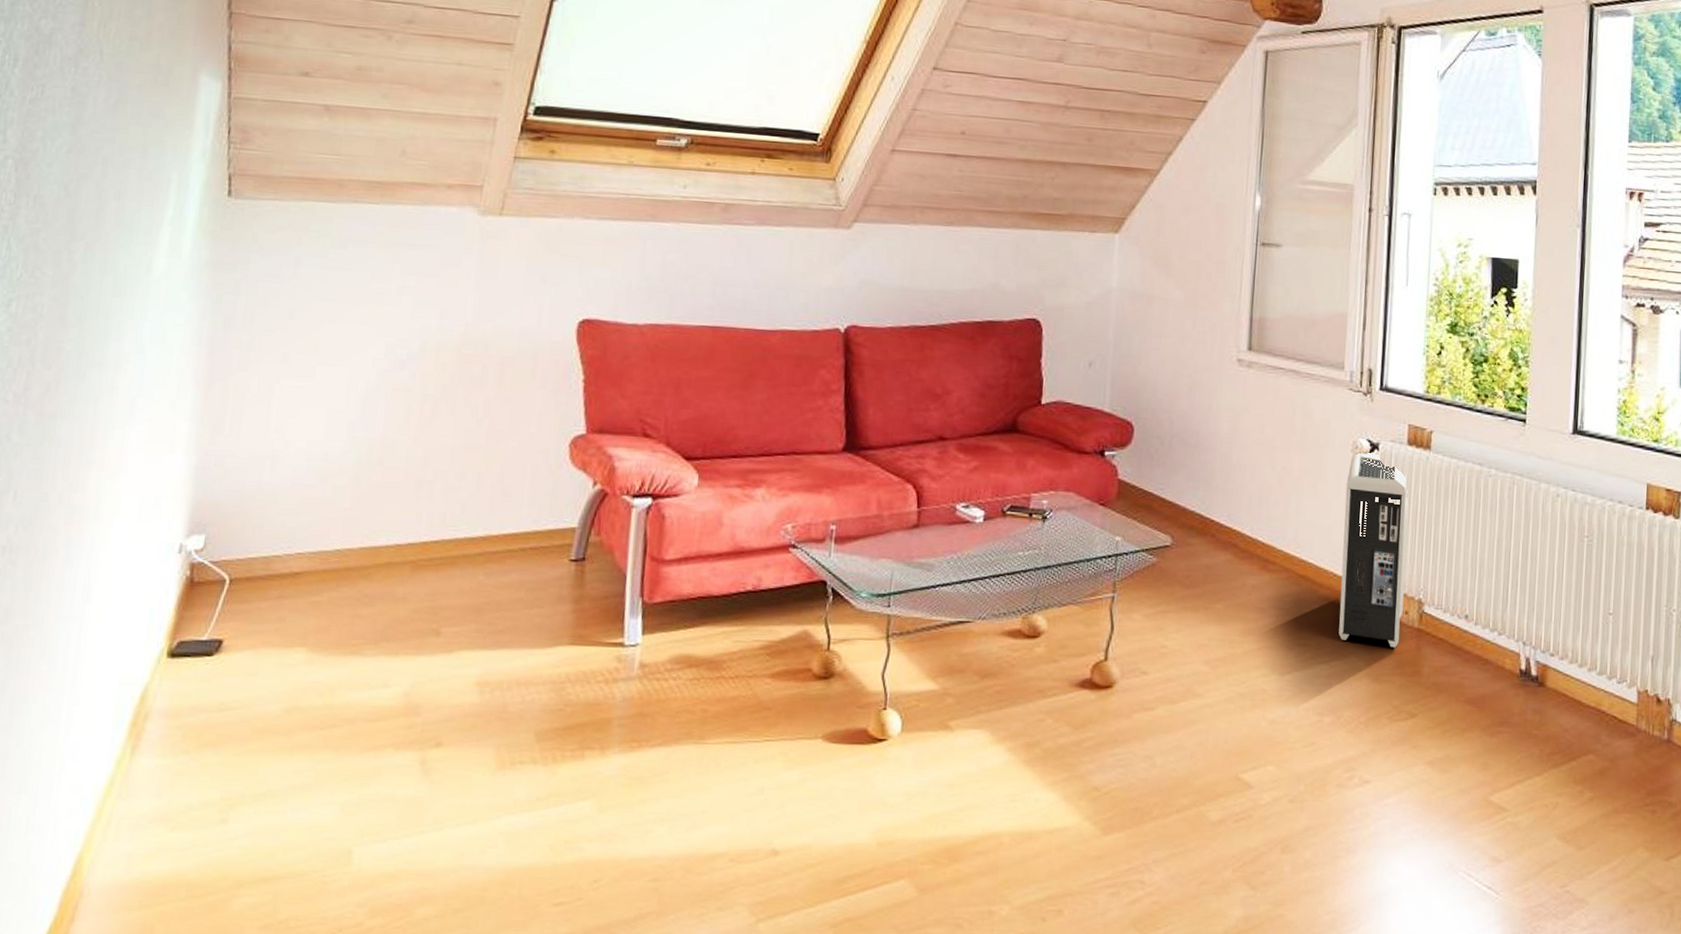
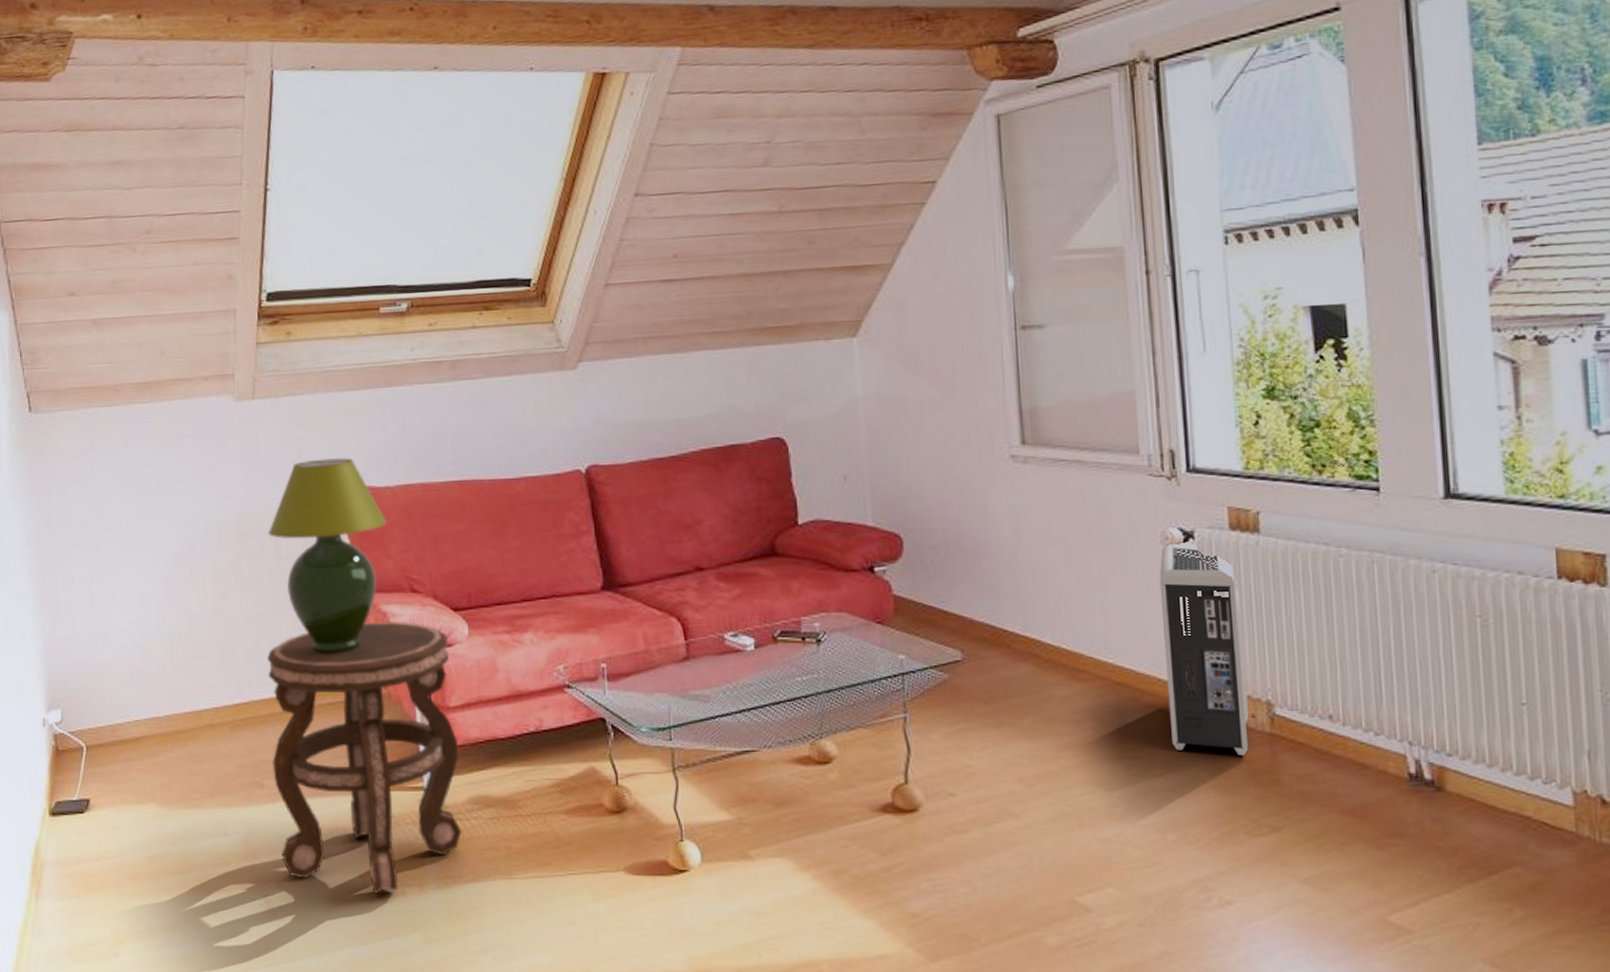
side table: none [448,464,676,758] -> present [267,622,462,895]
table lamp: none [493,286,628,495] -> present [268,457,387,654]

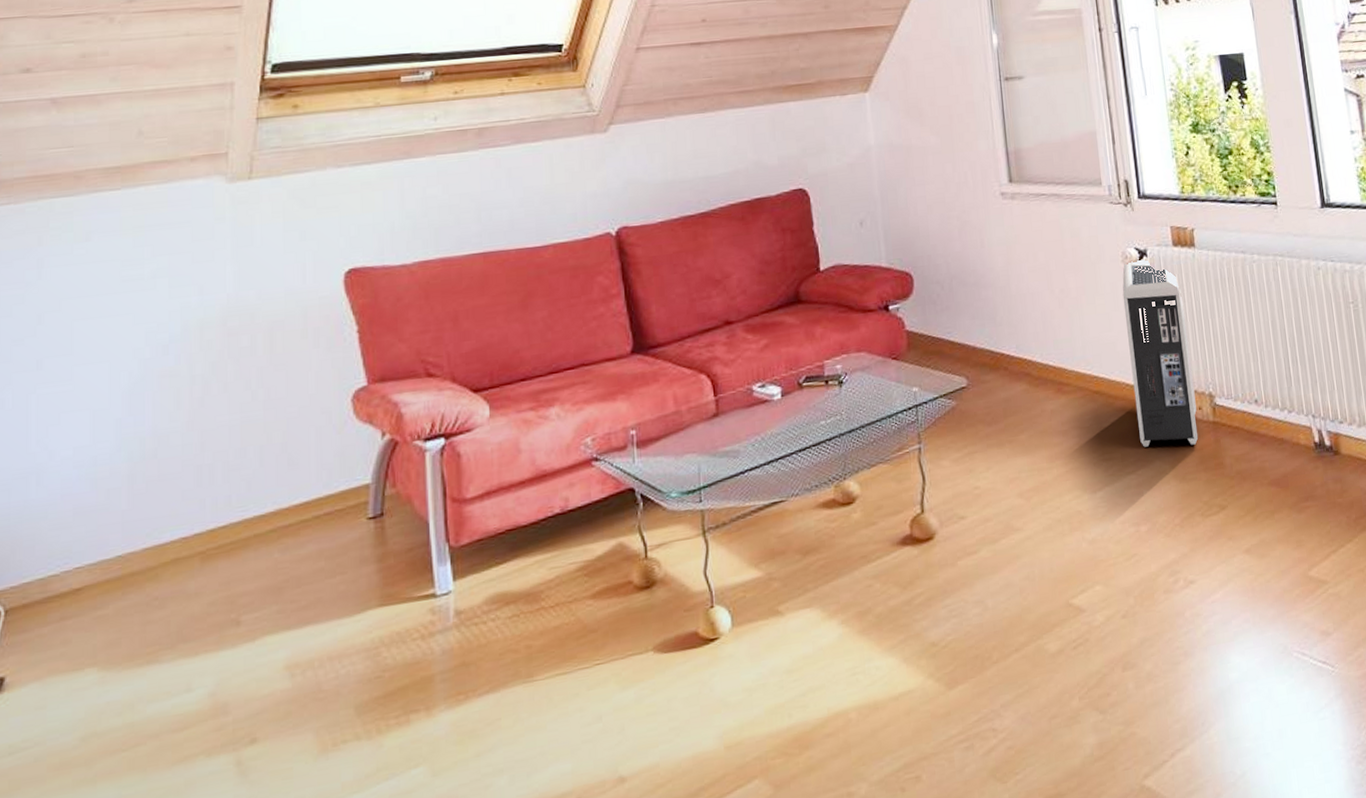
side table: present [267,622,462,895] -> none [251,410,477,730]
table lamp: present [268,457,387,654] -> none [260,237,401,458]

